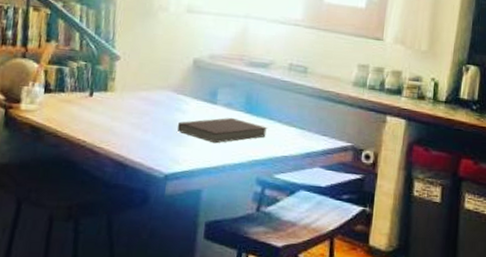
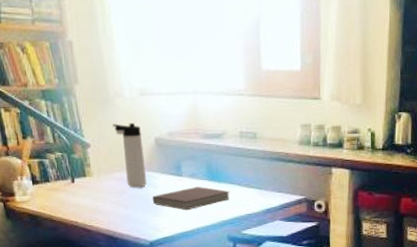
thermos bottle: none [150,38,180,111] -> present [113,122,147,188]

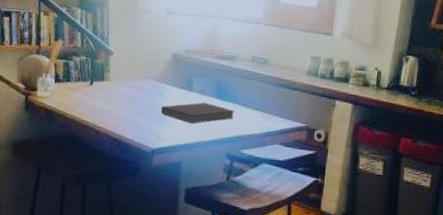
thermos bottle: present [113,122,147,188] -> none [137,36,162,97]

